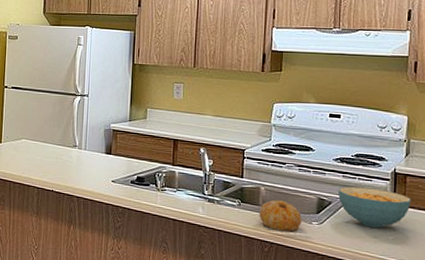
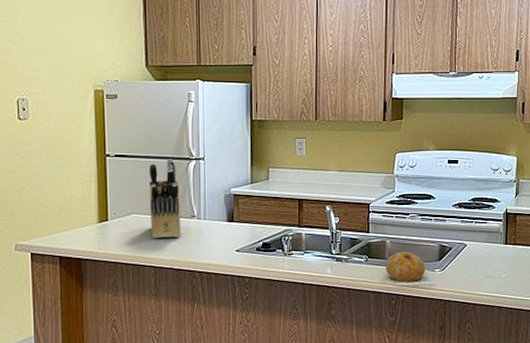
knife block: none [37,93,65,164] -> present [149,159,181,239]
cereal bowl: present [338,186,411,228] -> none [458,230,521,268]

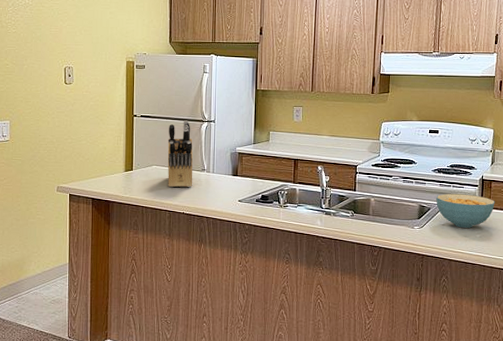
fruit: present [386,251,425,281] -> none [369,209,405,236]
cereal bowl: none [458,230,521,268] -> present [436,194,495,228]

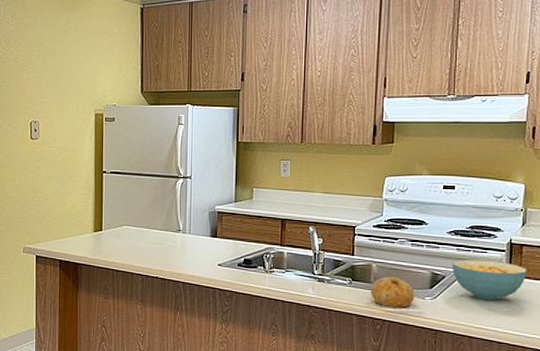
knife block: present [167,120,193,188] -> none [139,177,168,250]
fruit: none [369,209,405,236] -> present [371,276,414,308]

